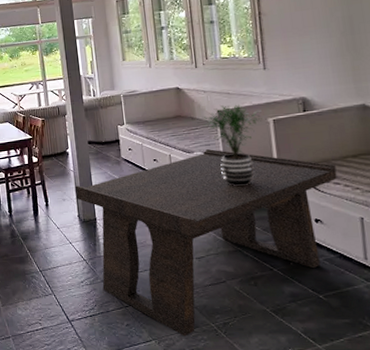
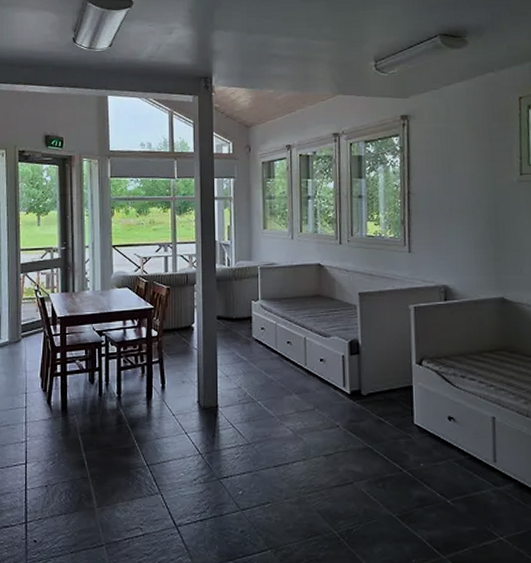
coffee table: present [75,149,337,337] -> none [198,334,473,545]
potted plant: present [202,104,263,187] -> none [342,287,404,377]

